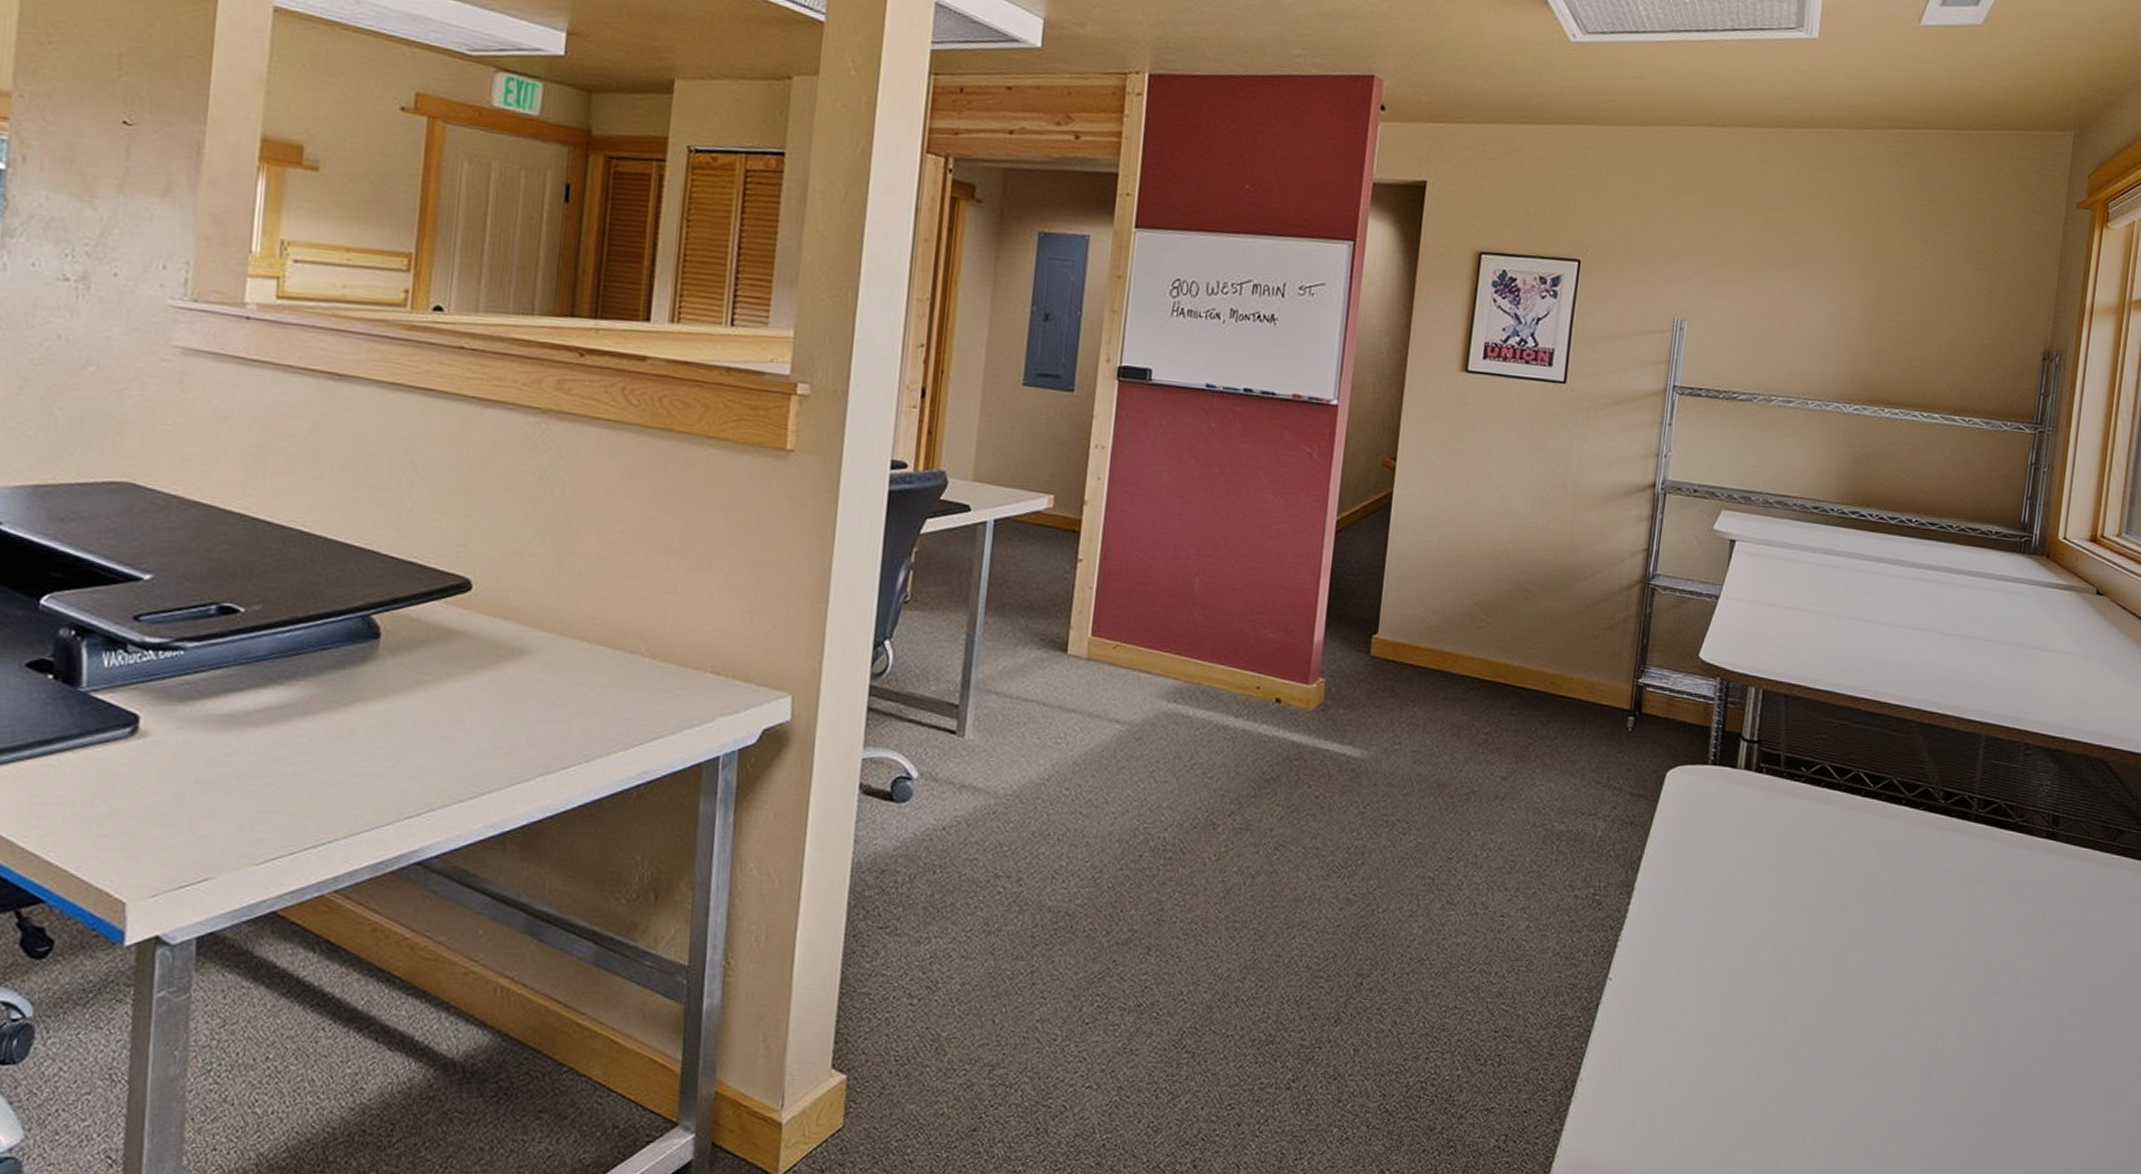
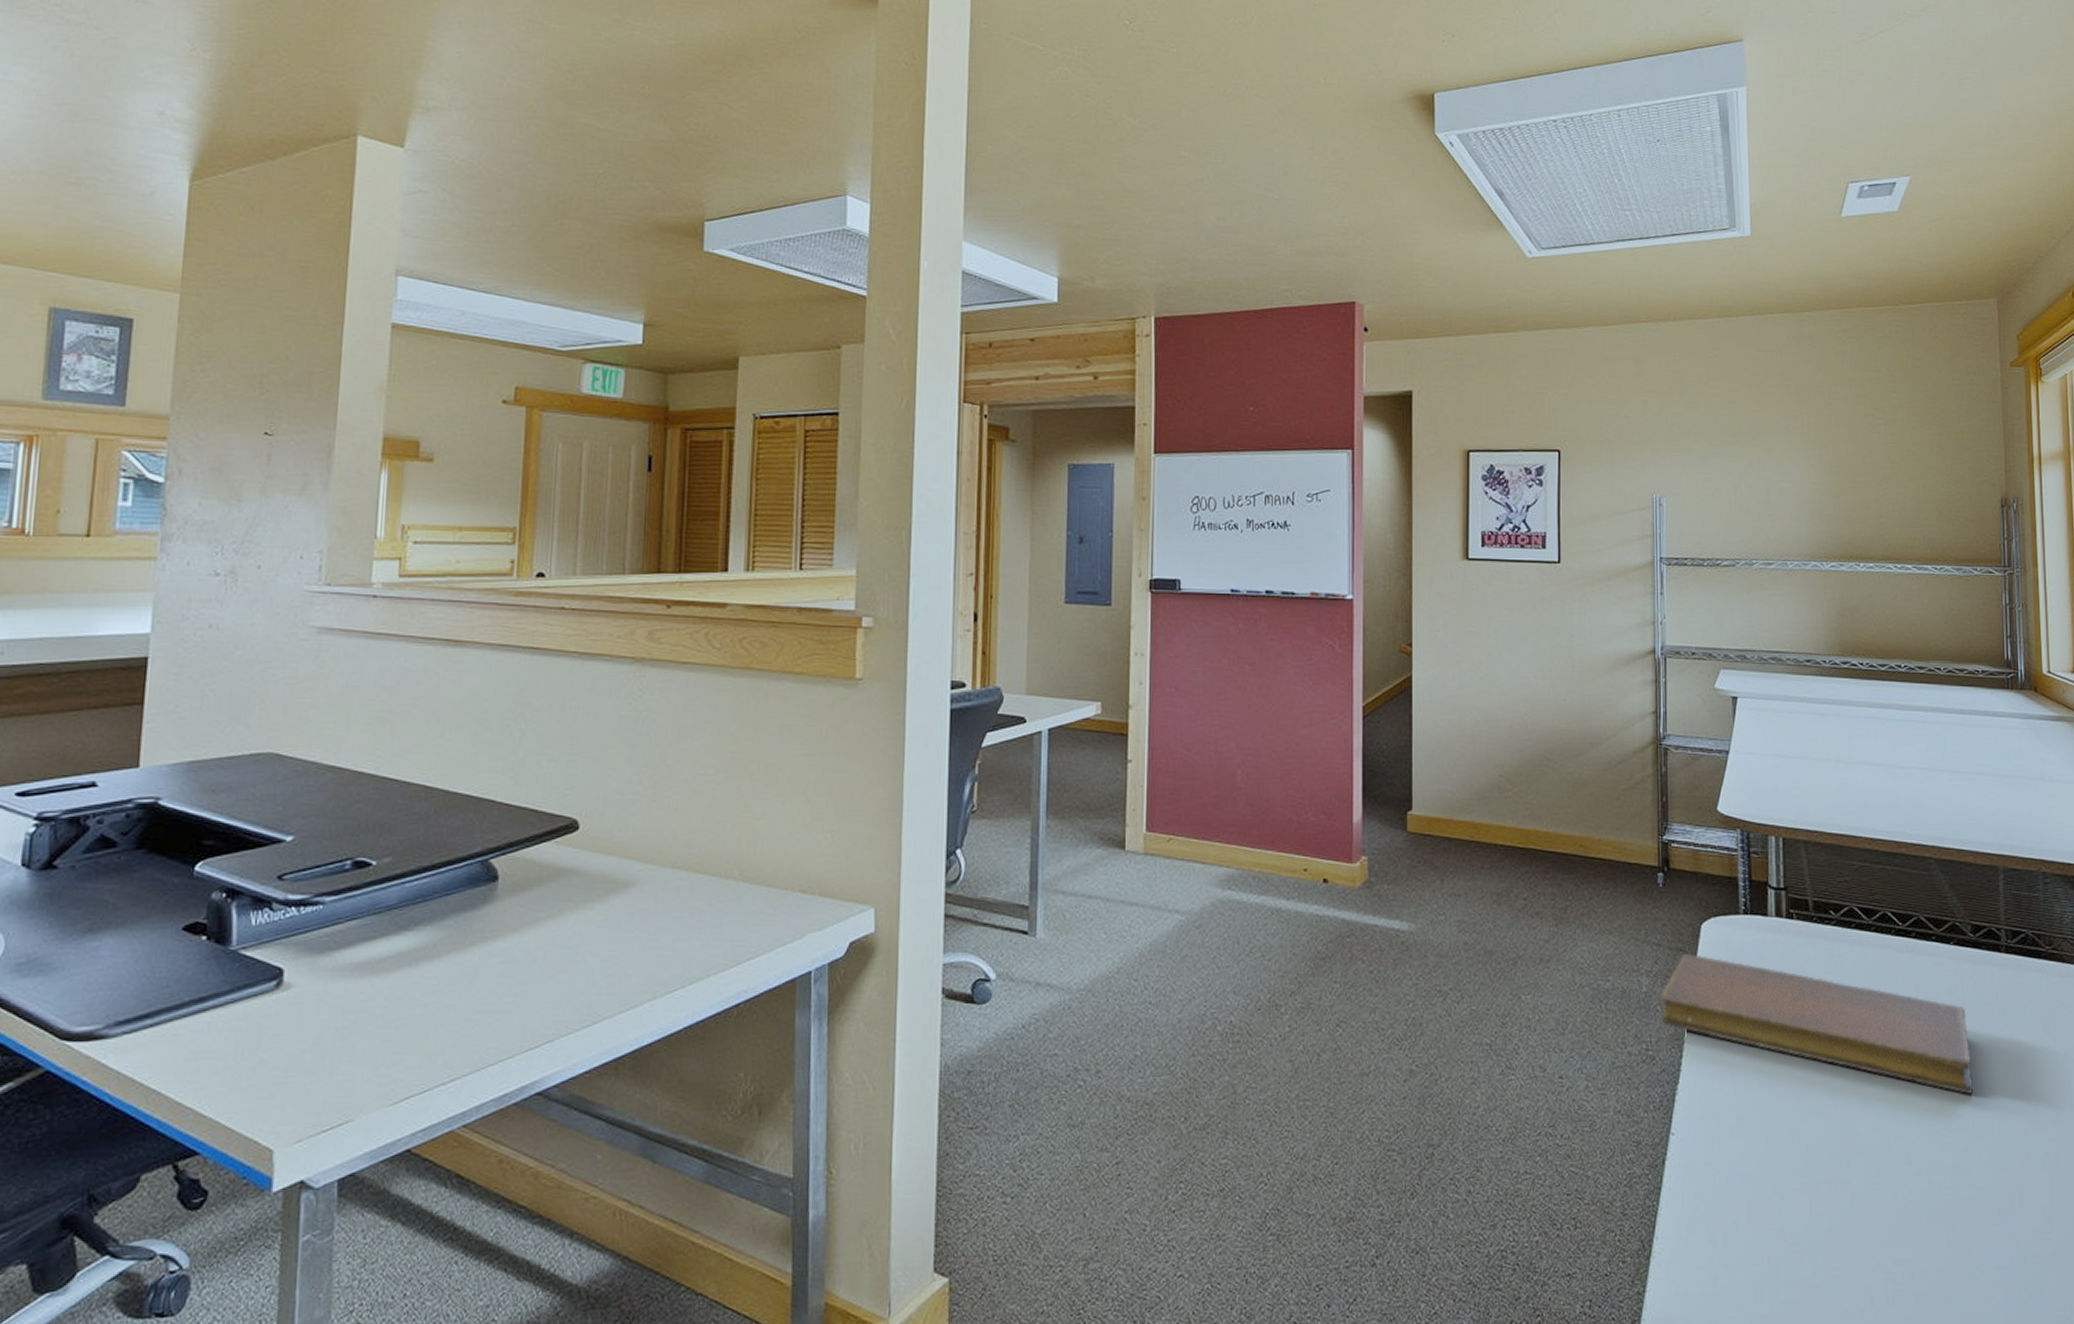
notebook: none [1612,800,1925,959] -> present [1660,953,1974,1094]

